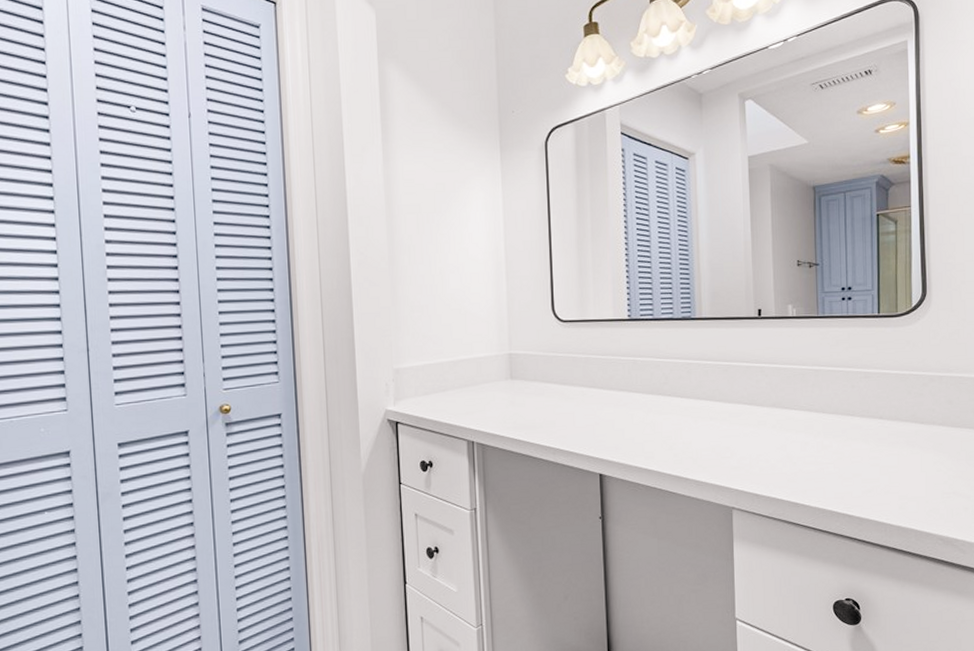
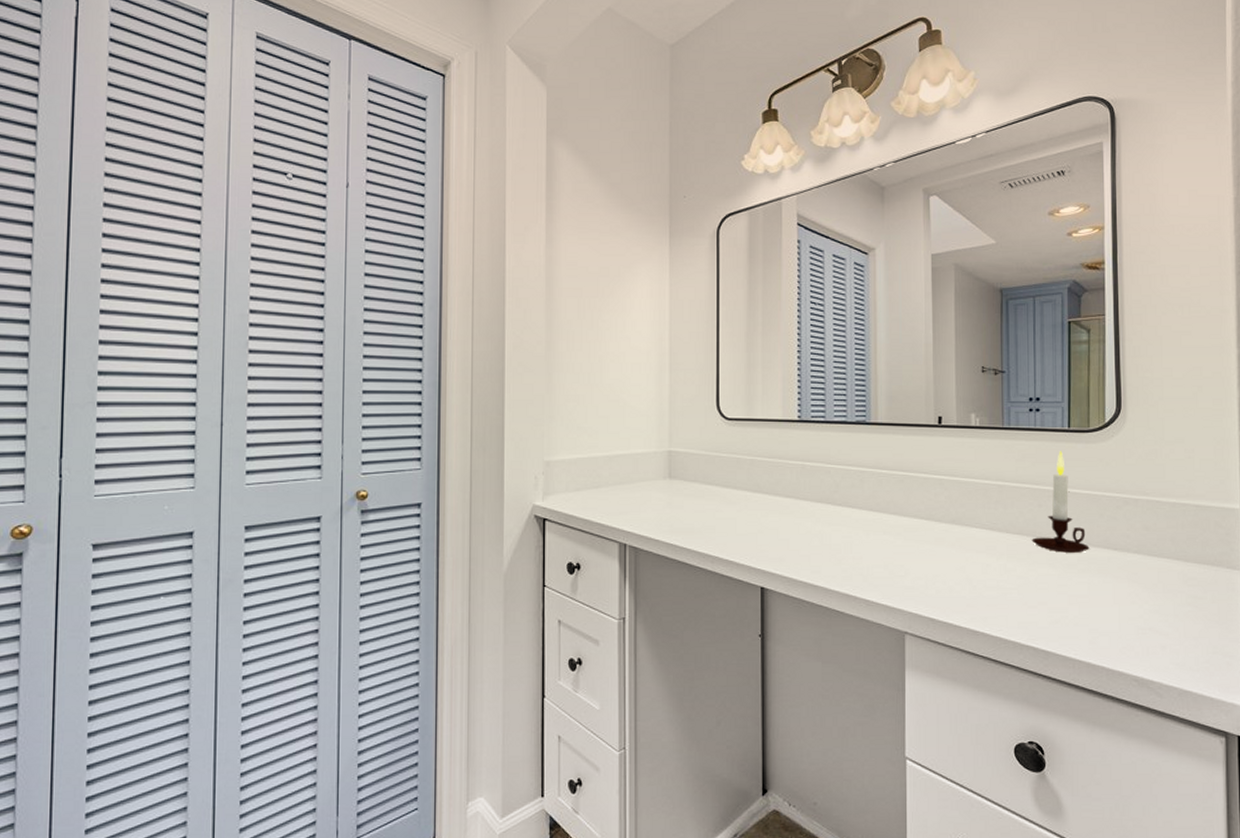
candle: none [846,335,899,429] -> present [1032,451,1090,553]

